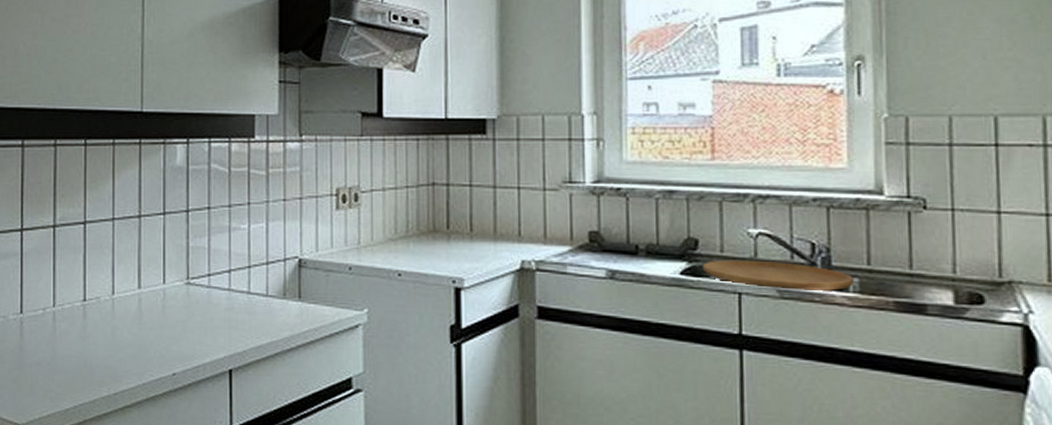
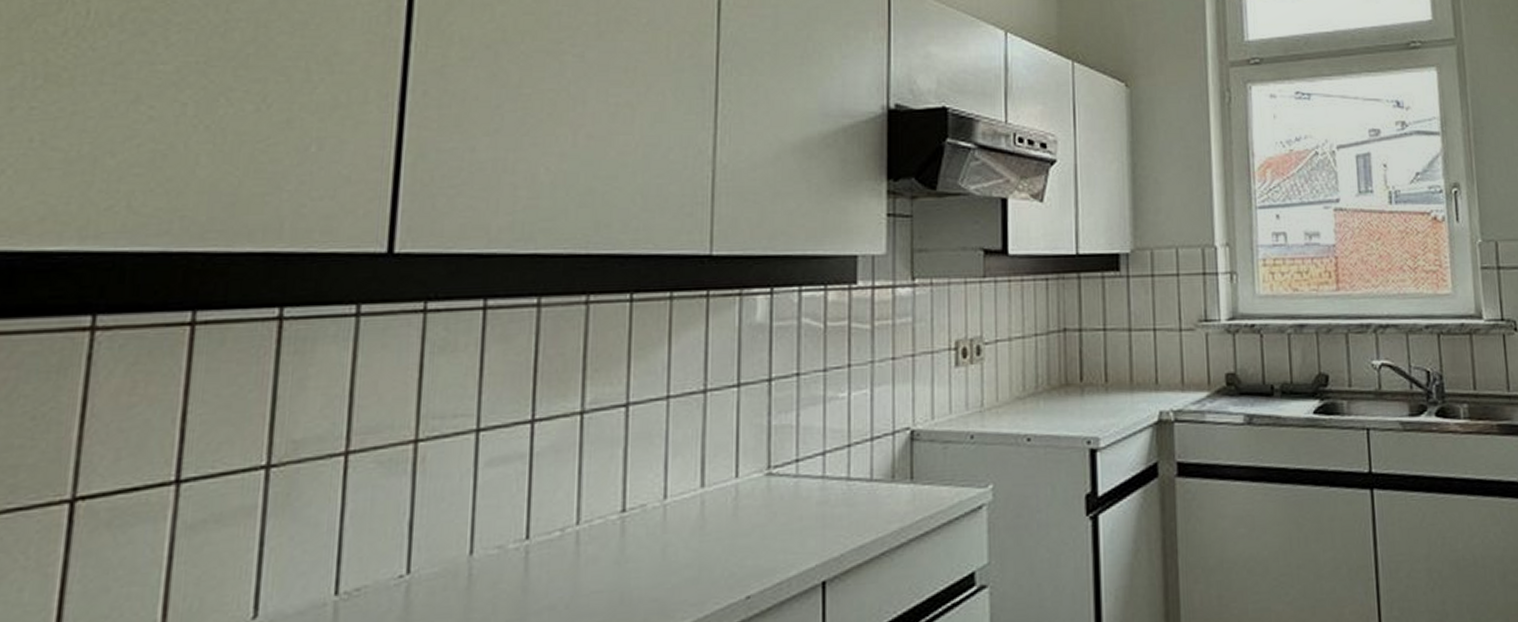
cutting board: present [702,259,853,292] -> none [1333,392,1464,422]

